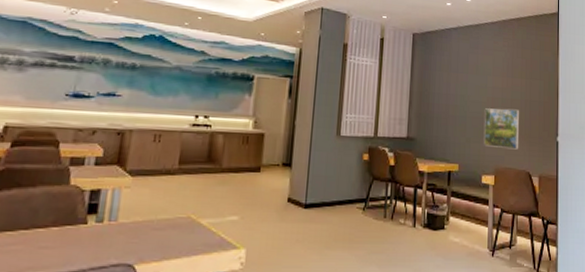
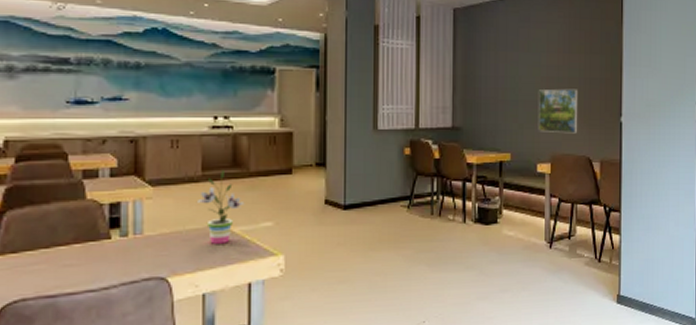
potted plant: none [171,164,215,234] -> present [198,169,245,244]

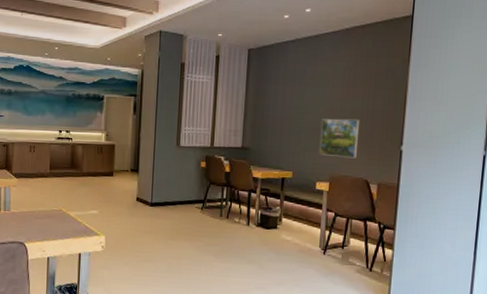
potted plant: present [198,169,245,244] -> none [46,169,78,223]

